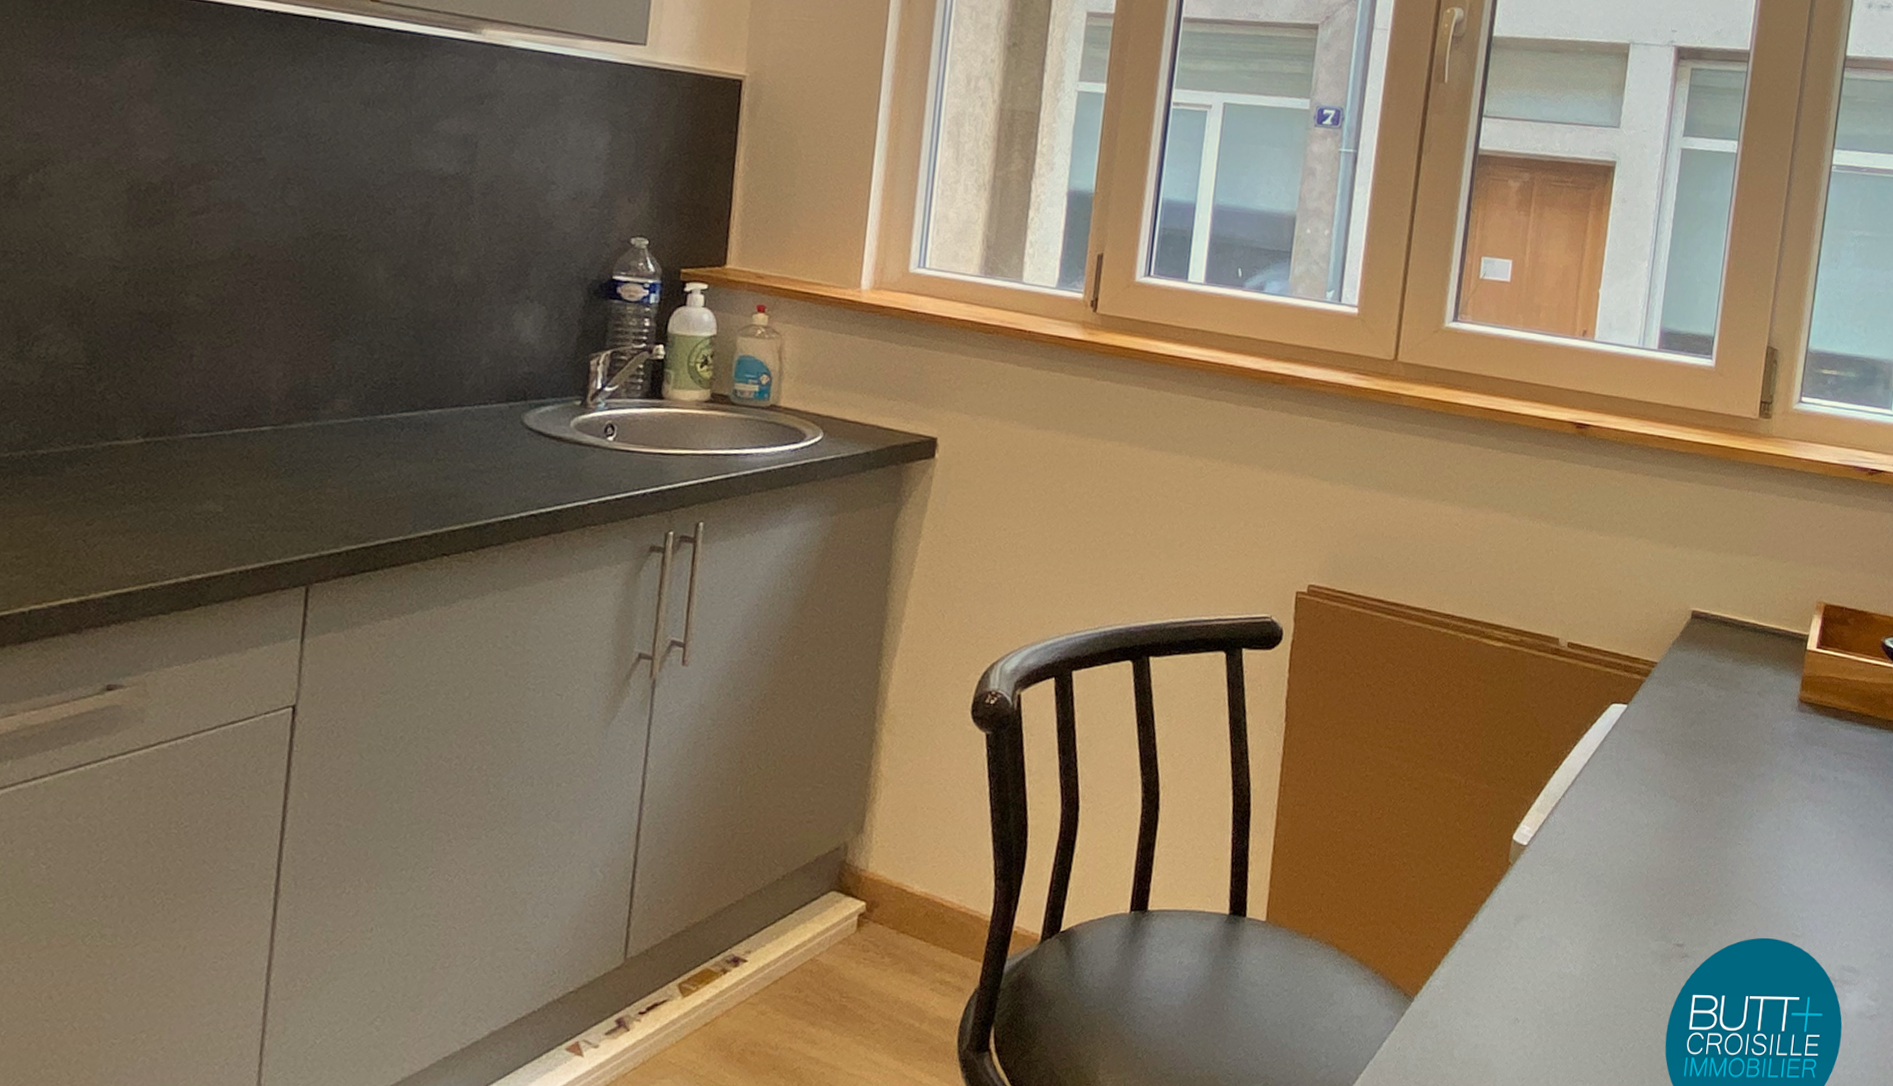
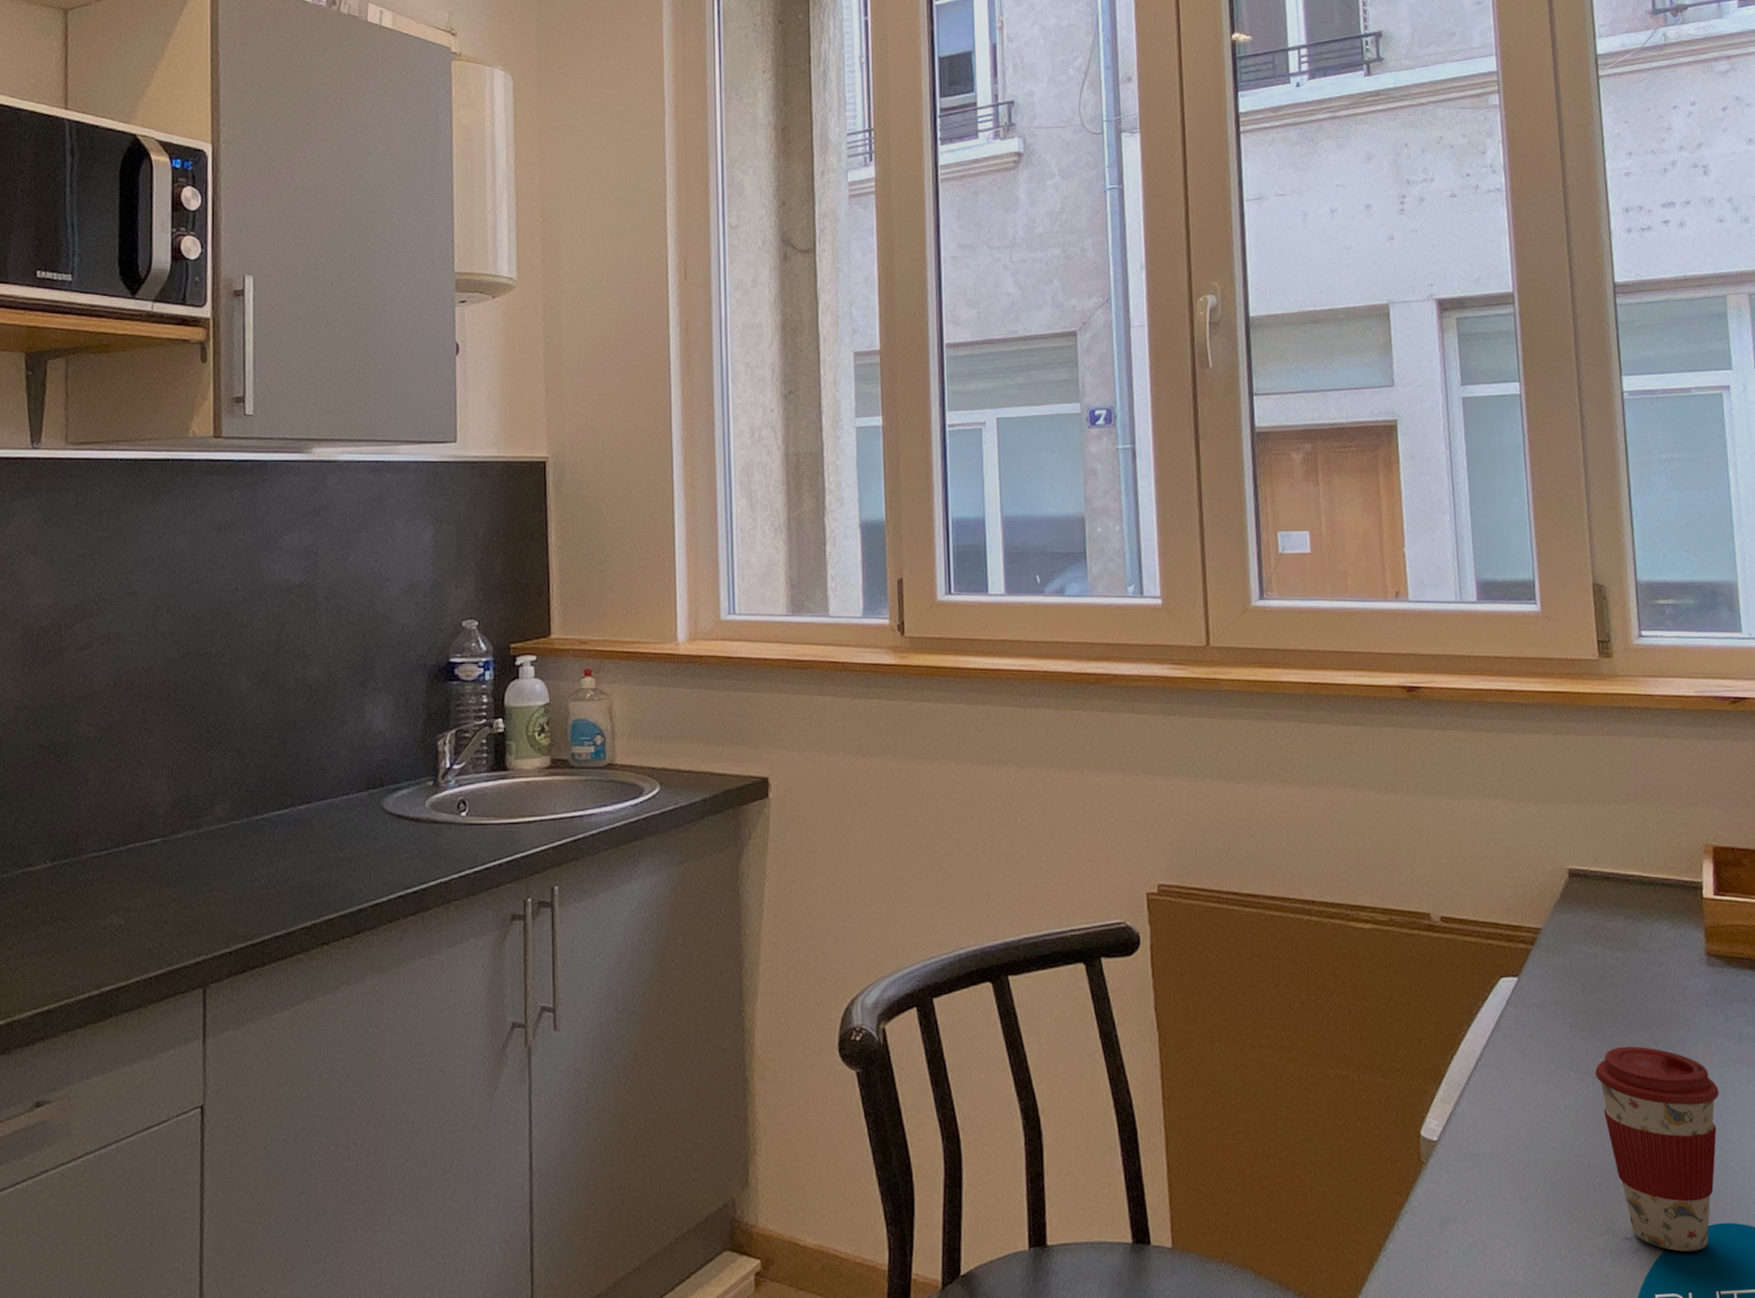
coffee cup: none [1679,775,1785,960] -> present [1595,1046,1719,1252]

